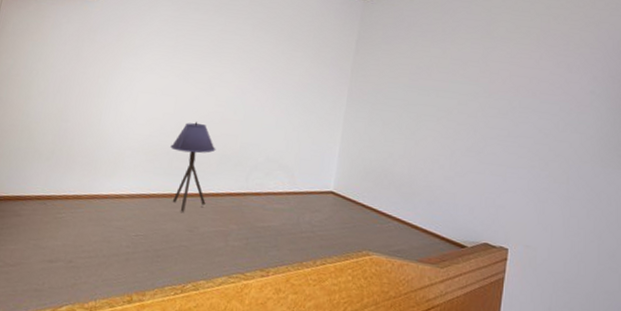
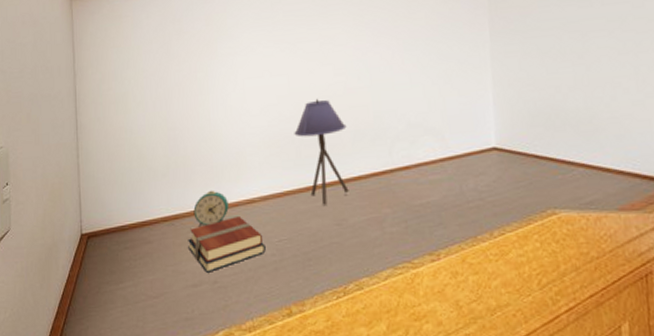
books: none [53,207,123,252] -> present [188,217,266,273]
alarm clock: none [65,180,100,211] -> present [193,190,229,227]

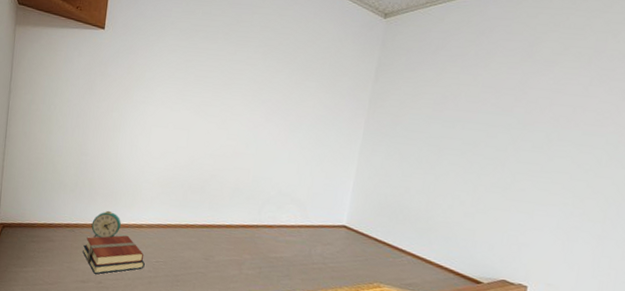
table lamp: present [294,98,349,205] -> none [184,155,229,242]

